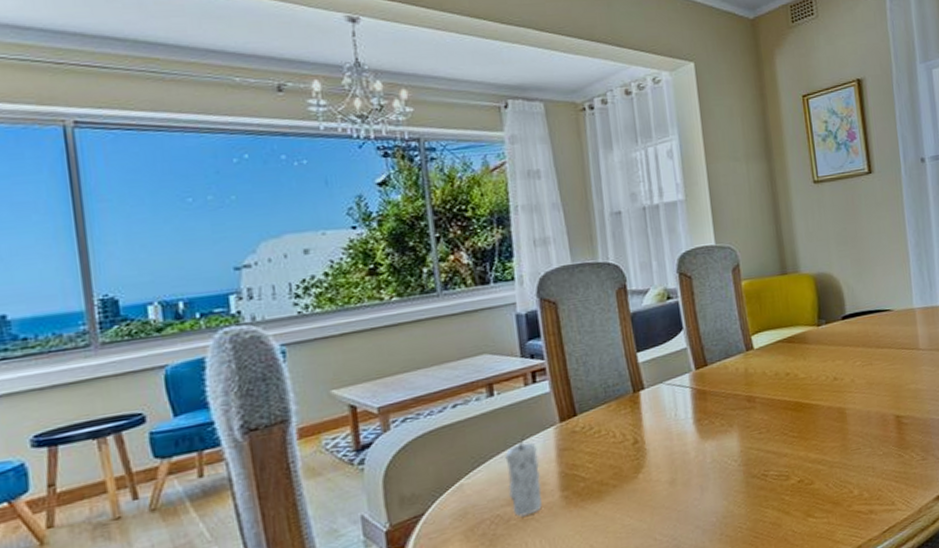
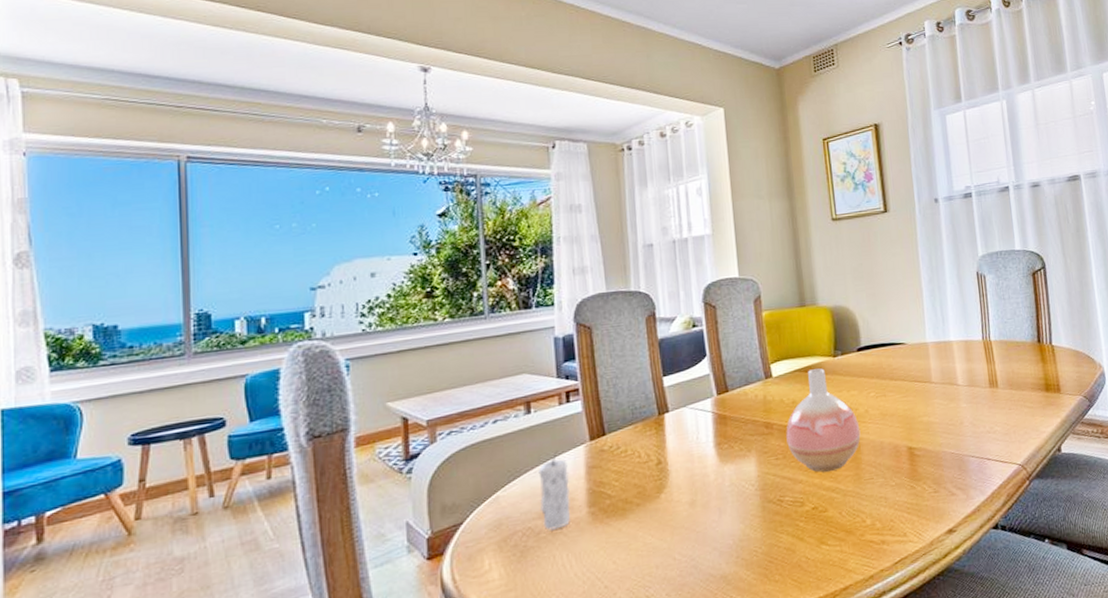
vase: none [769,338,847,445] -> present [786,368,861,473]

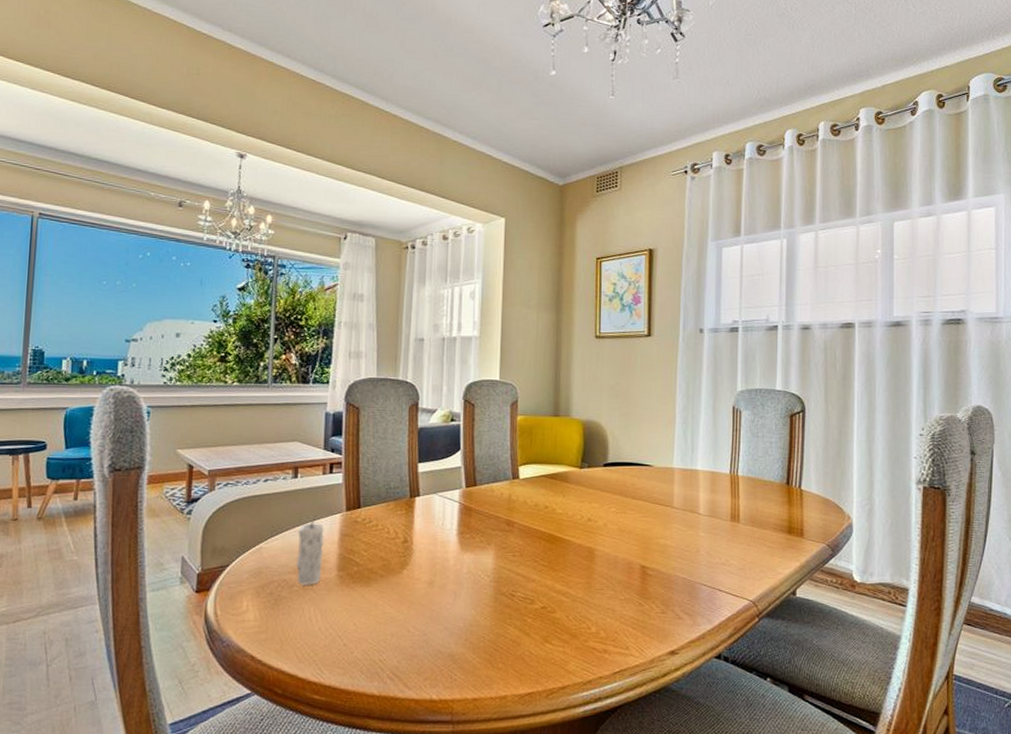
vase: present [786,368,861,473] -> none [525,477,597,575]

